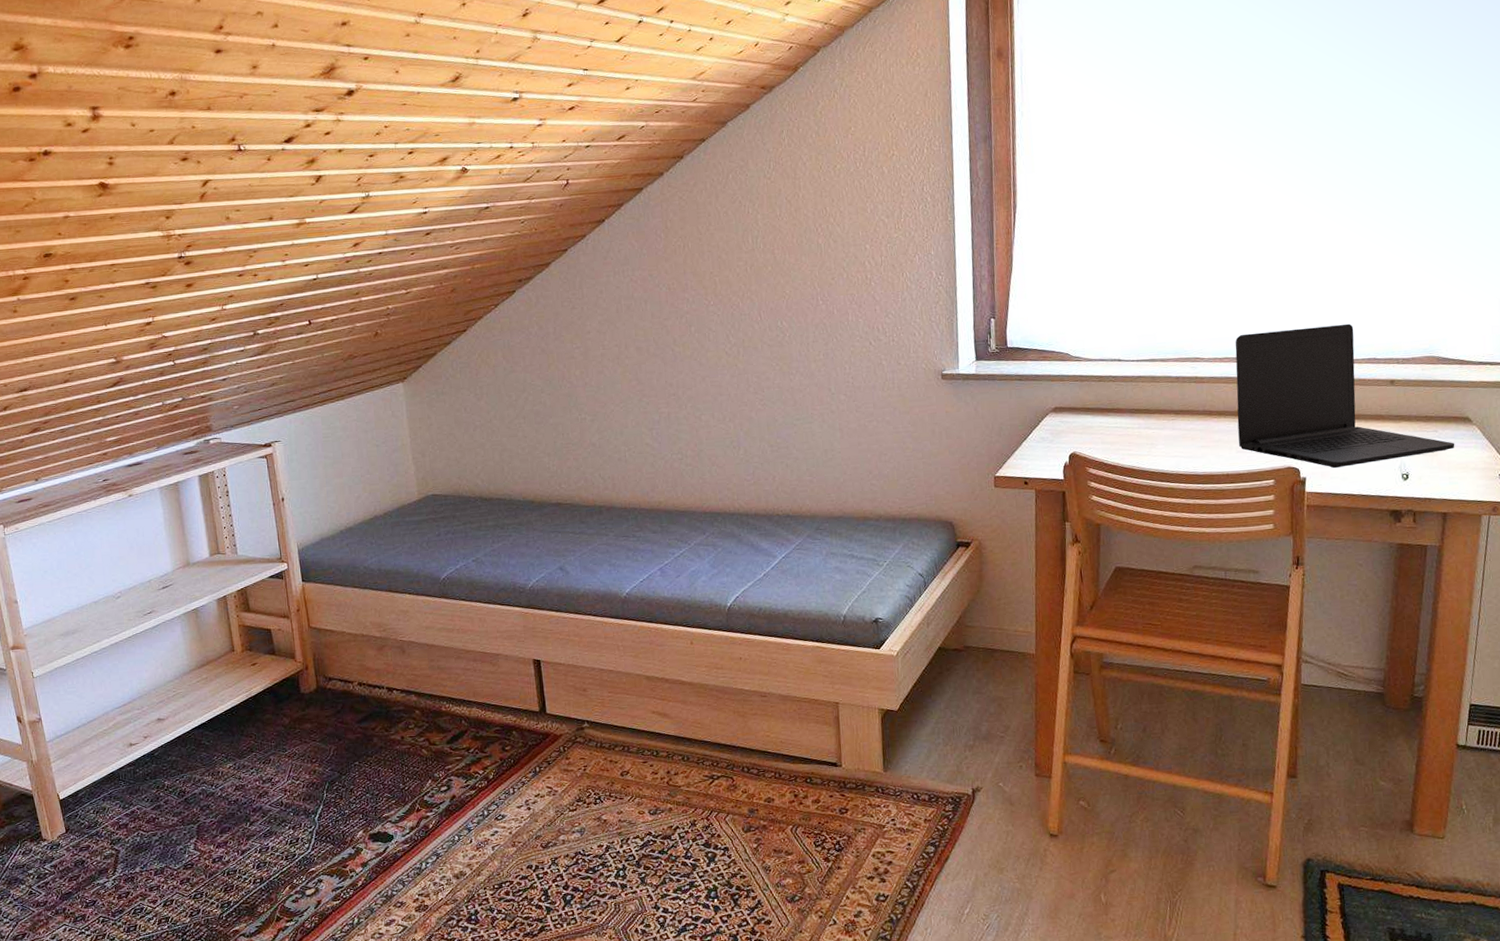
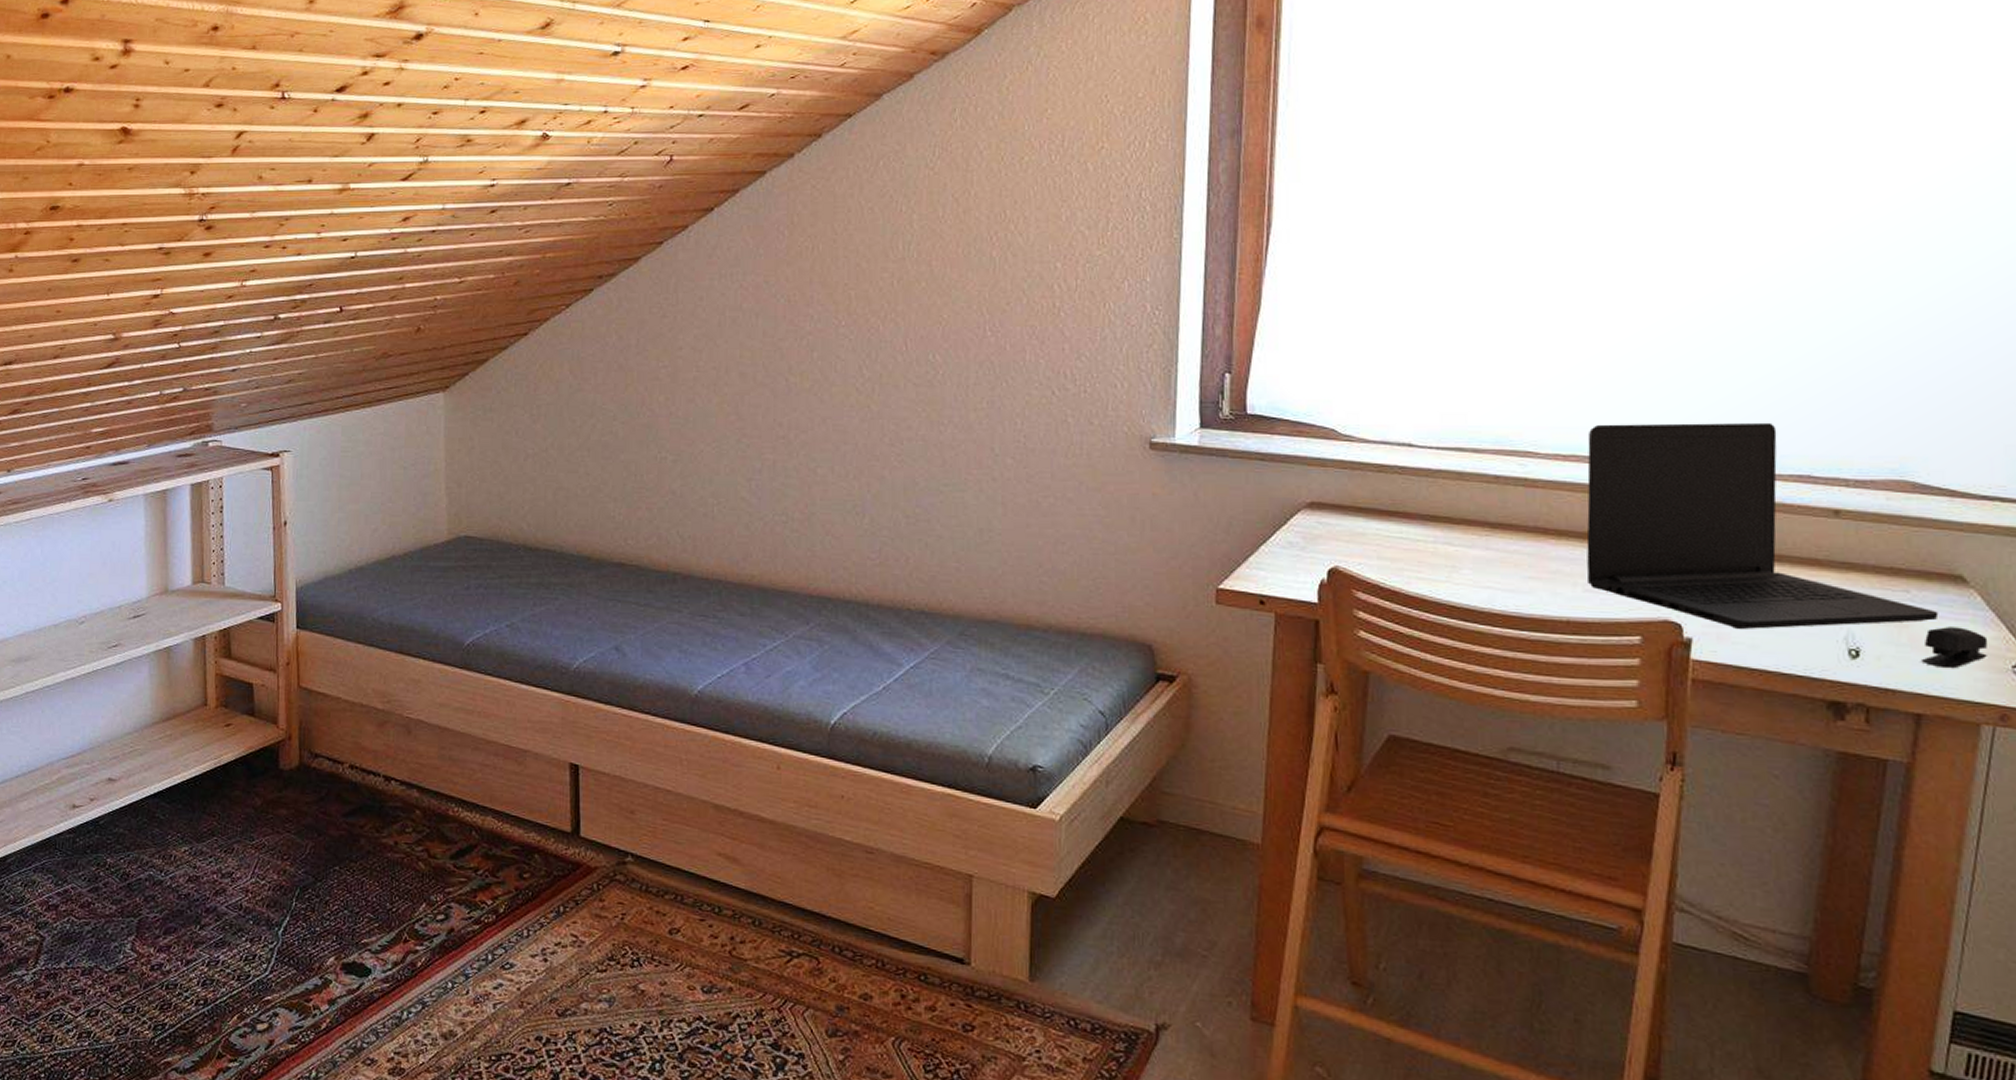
stapler: none [1445,452,1485,481] -> present [1920,627,1988,669]

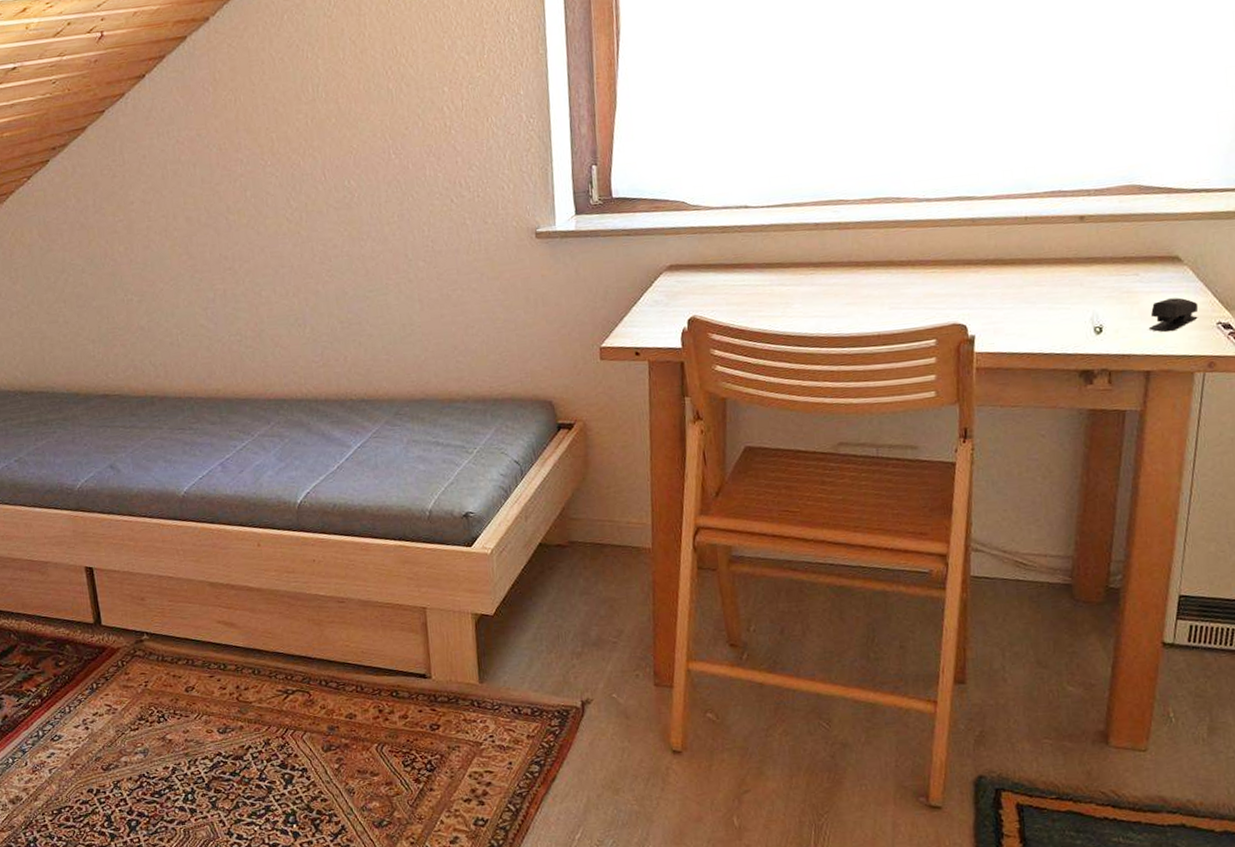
laptop: present [1586,422,1939,629] -> none [886,150,1161,323]

